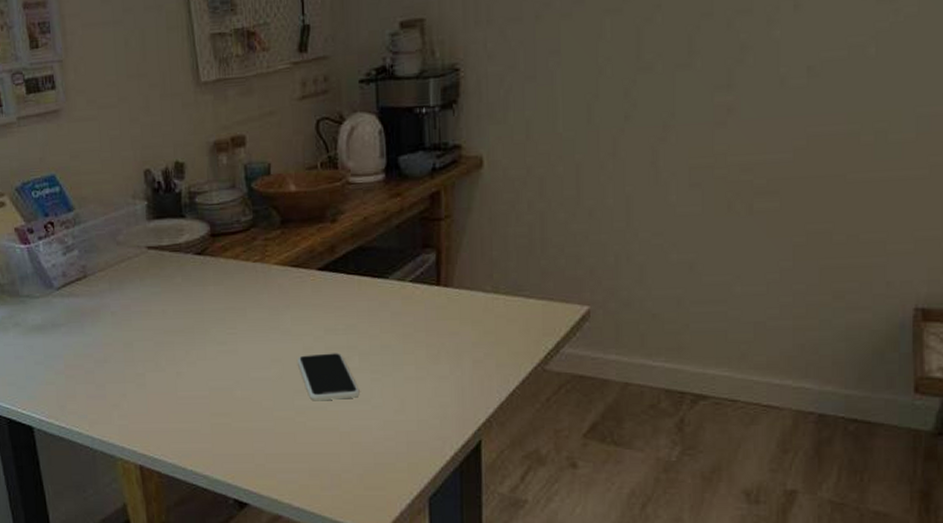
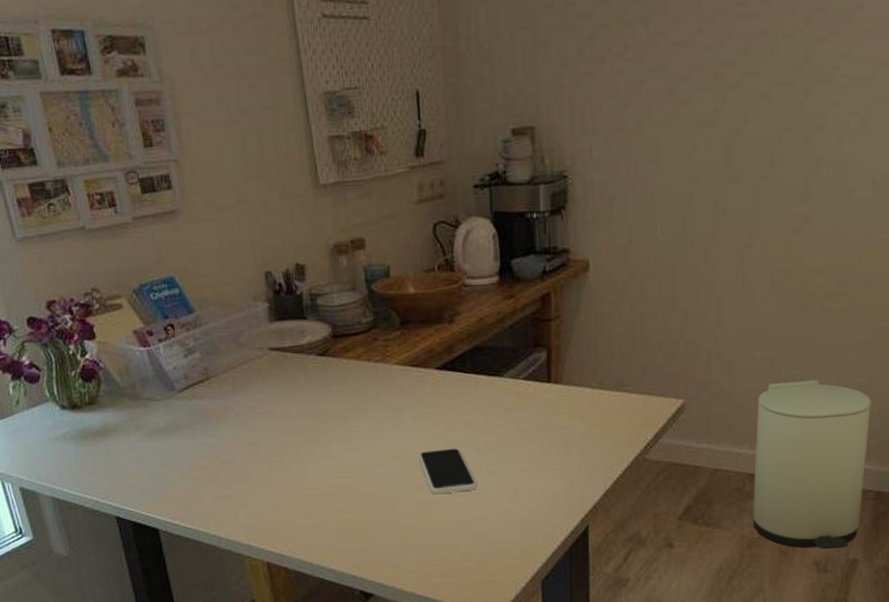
pedal bin: none [670,287,811,477] -> present [753,380,871,549]

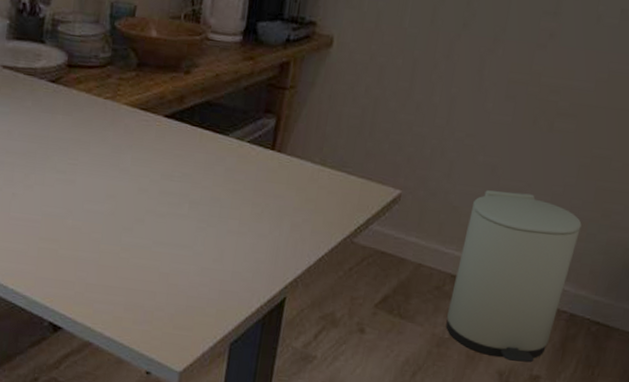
smartphone: present [419,448,477,495] -> none [131,195,184,243]

